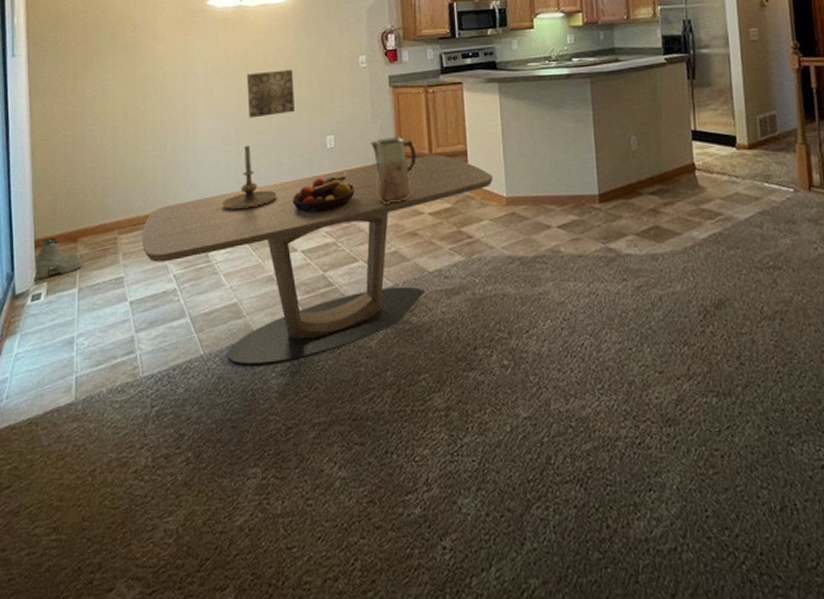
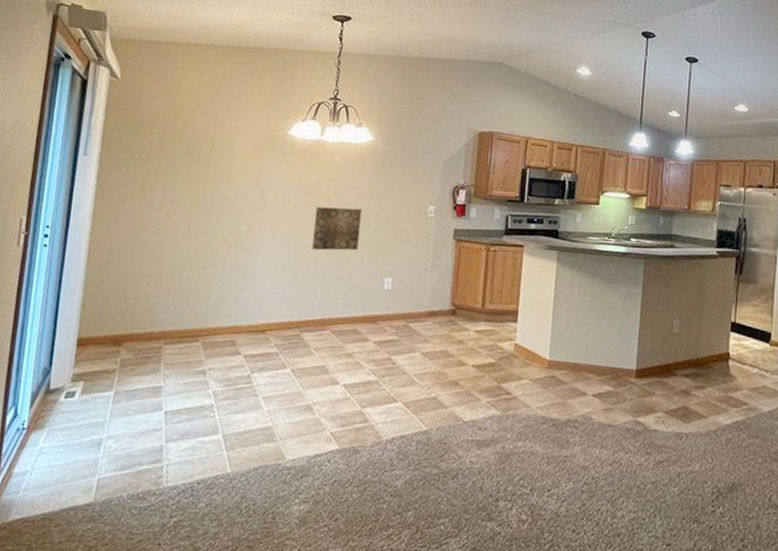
boots: present [35,238,82,279] -> none [73,338,123,378]
dining table: present [141,154,493,365] -> none [185,310,539,490]
candle holder: present [222,145,277,209] -> none [272,275,328,337]
fruit bowl: present [292,171,355,213] -> none [341,314,405,351]
vase: present [371,137,417,204] -> none [425,288,469,351]

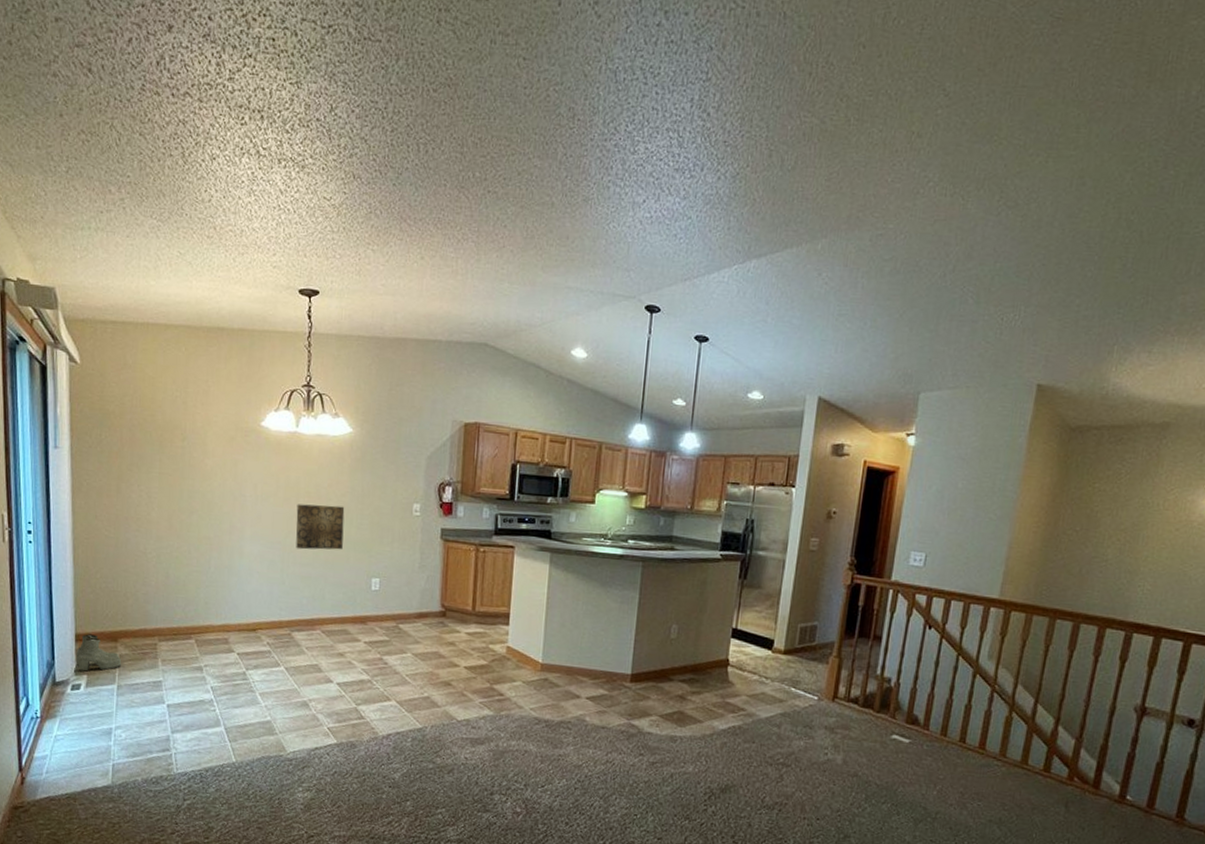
boots: none [73,338,123,378] -> present [75,634,122,672]

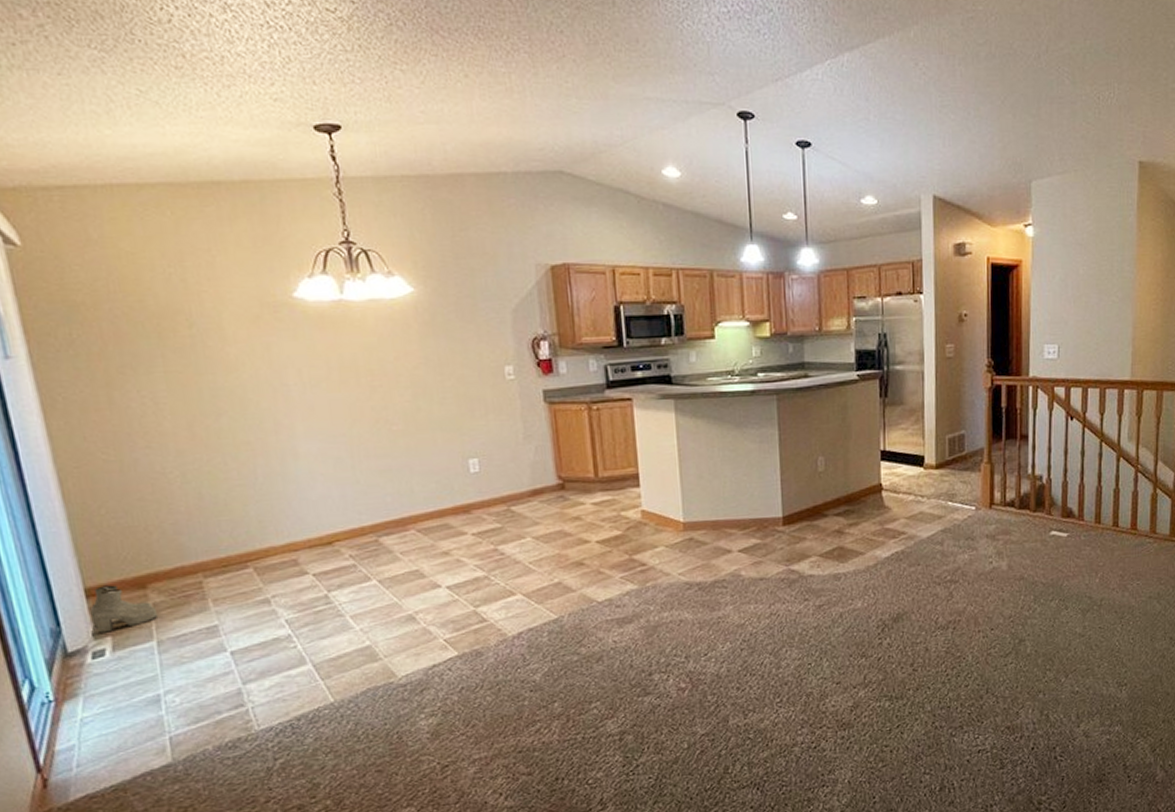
wall art: present [296,504,345,550] -> none [358,381,426,439]

